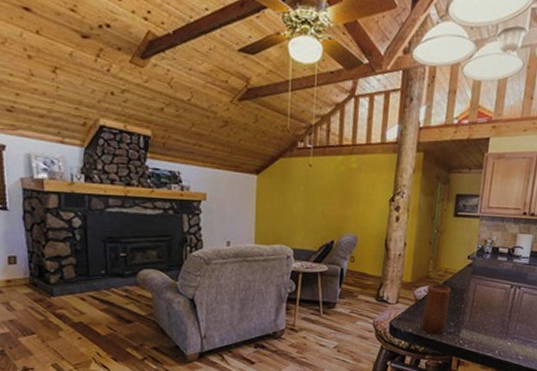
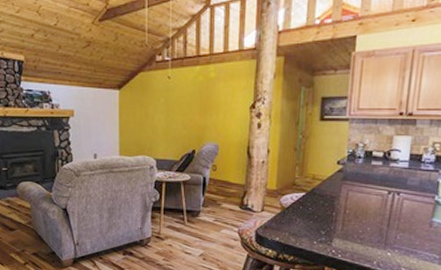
candle: present [422,283,451,334] -> none [290,191,321,243]

